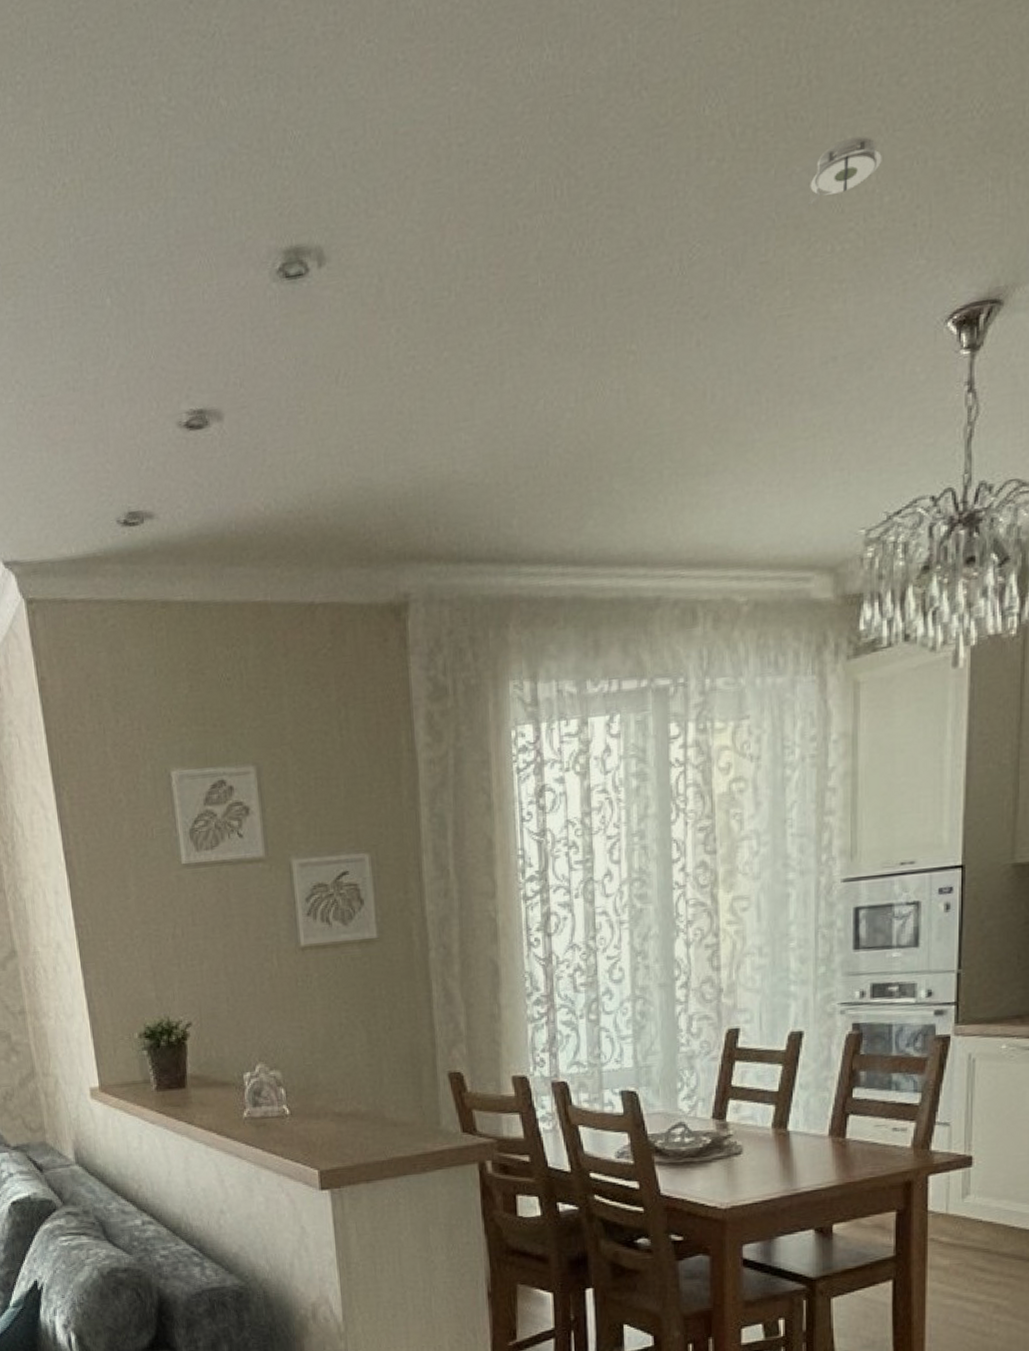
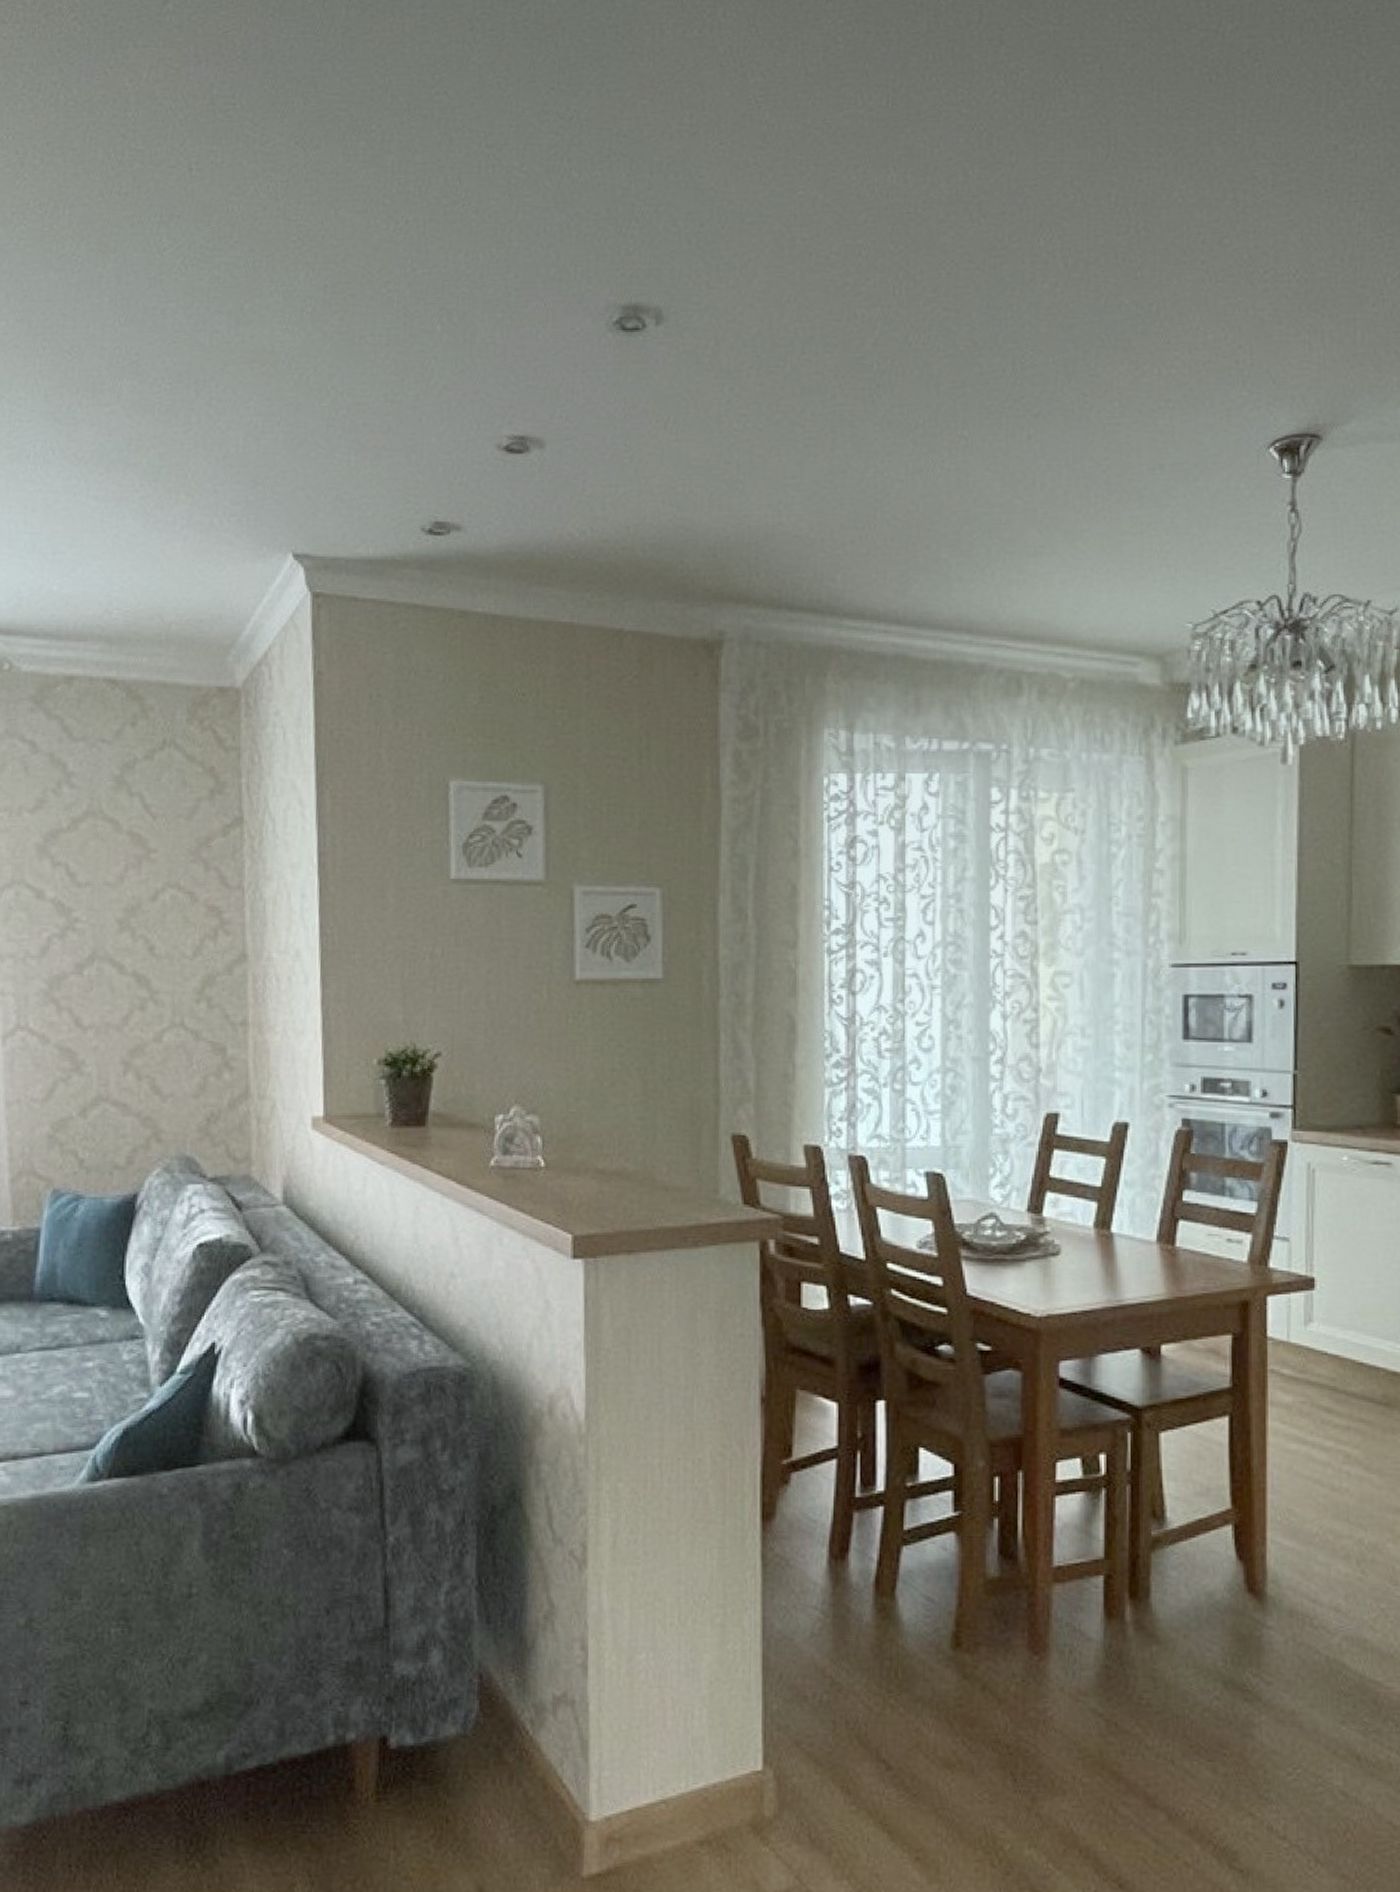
smoke detector: present [807,135,882,206] -> none [1135,282,1206,333]

